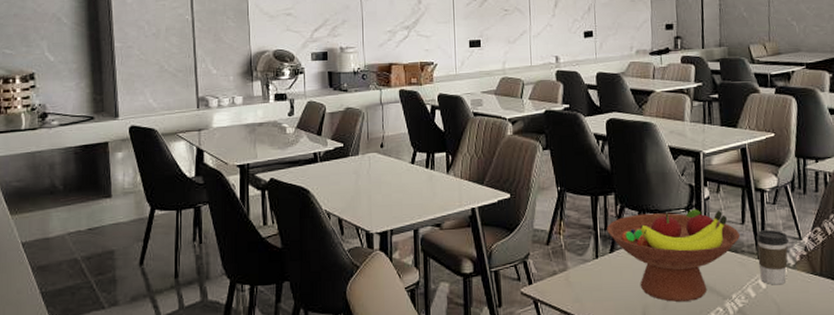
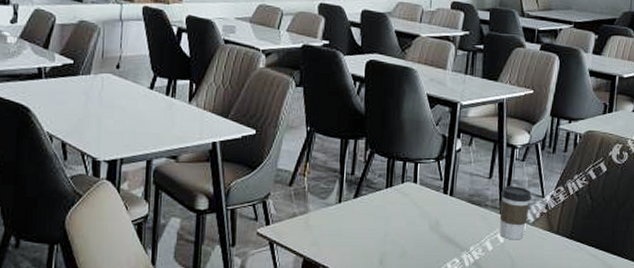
fruit bowl: present [607,209,740,302] -> none [353,160,485,251]

